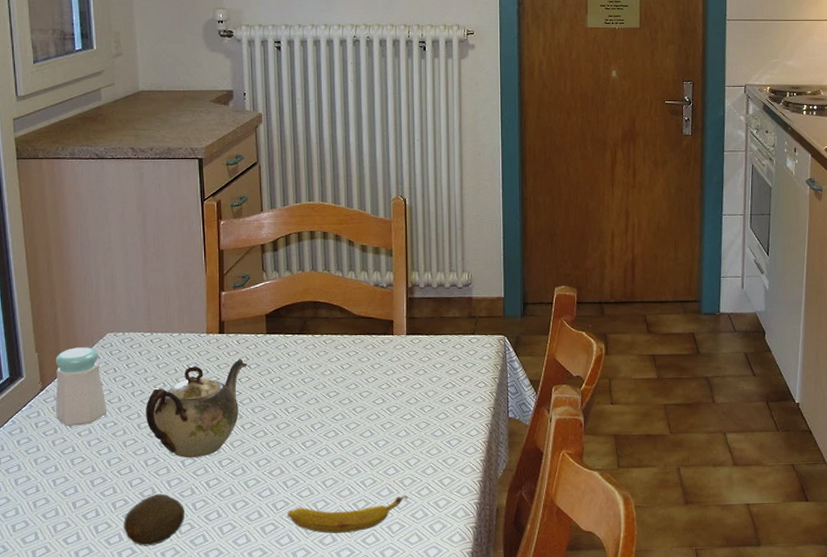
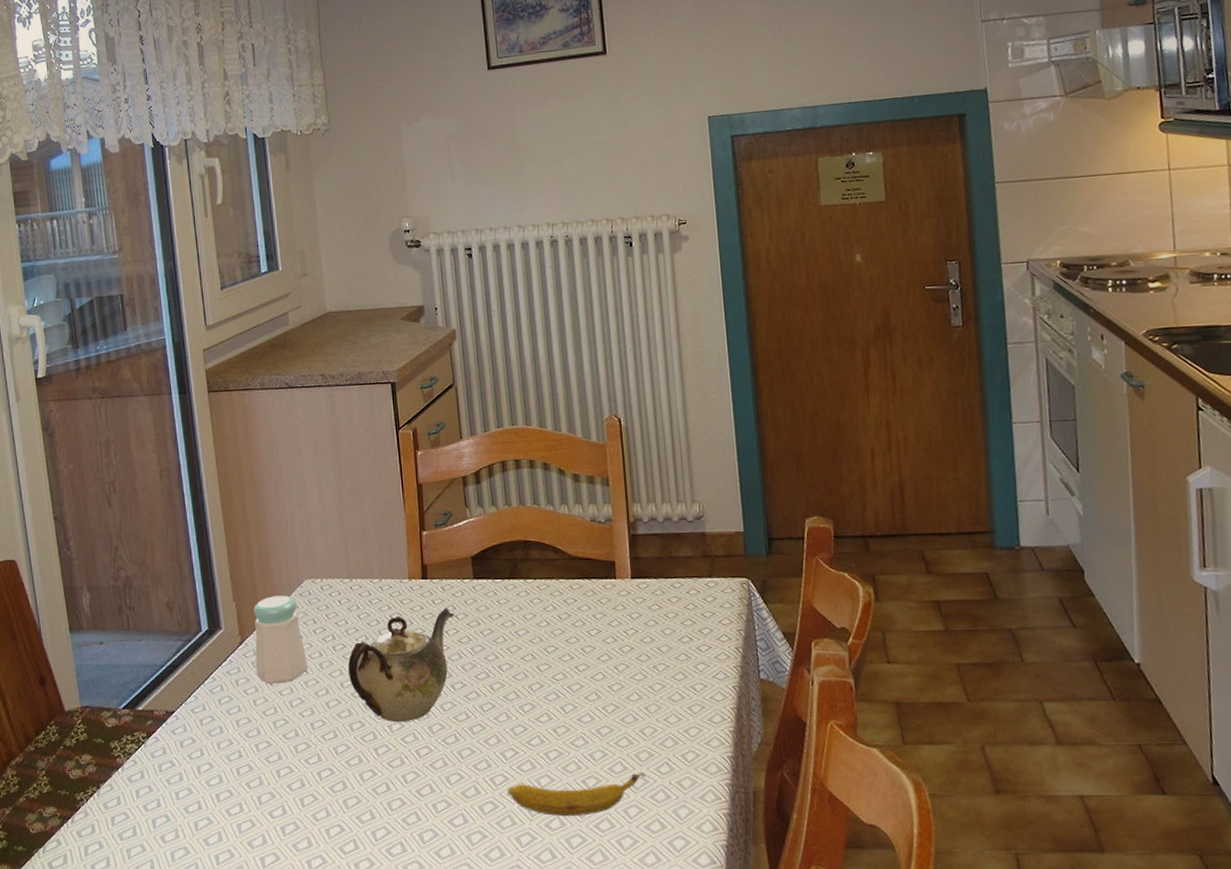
fruit: present [124,493,185,546] -> none [330,762,395,824]

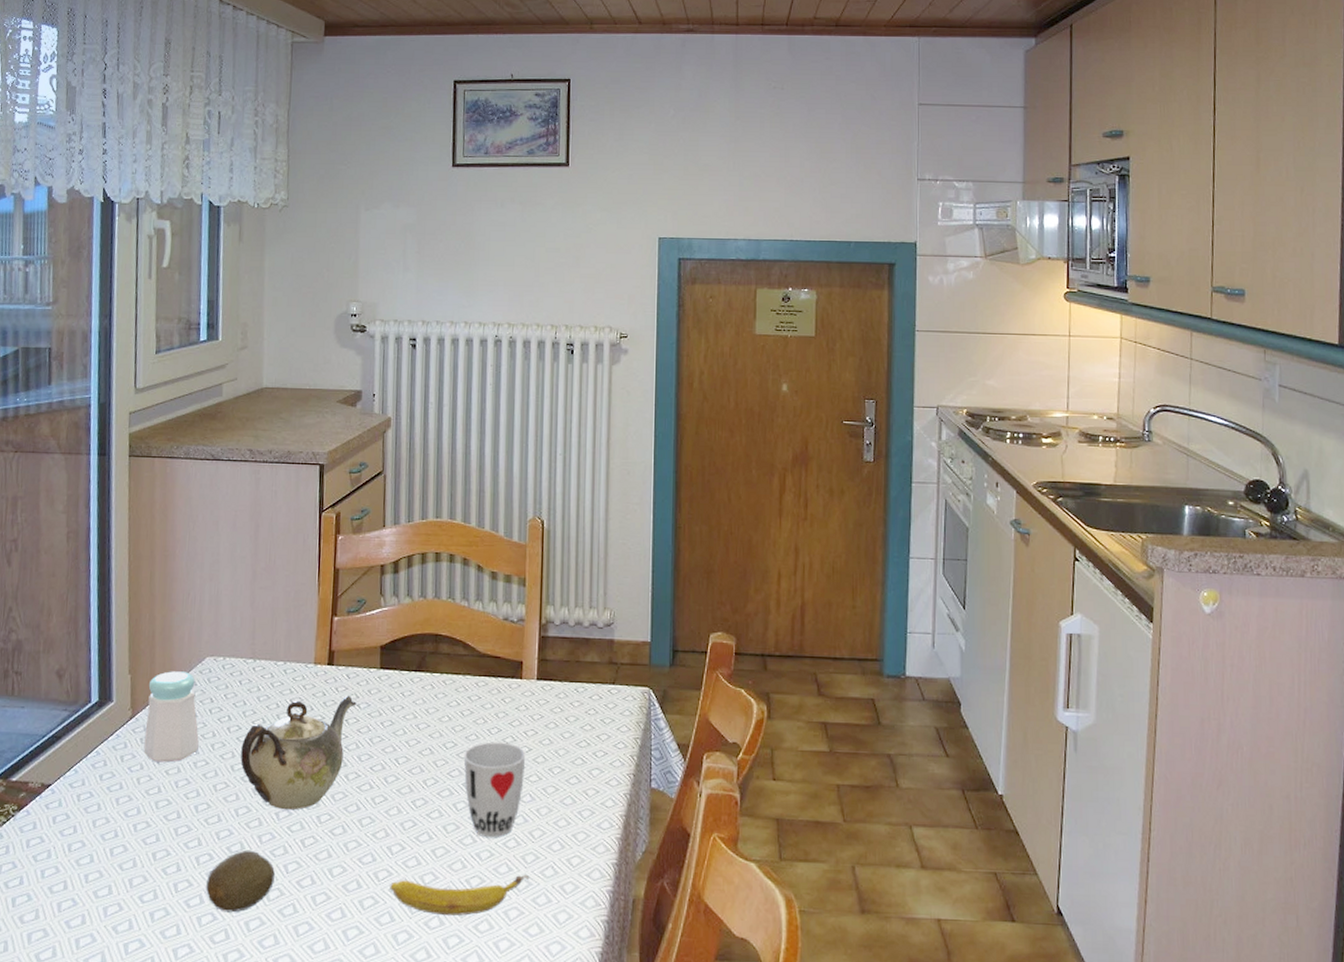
fruit: none [330,762,395,824] -> present [206,849,275,913]
cup: none [566,643,630,737] -> present [463,742,526,837]

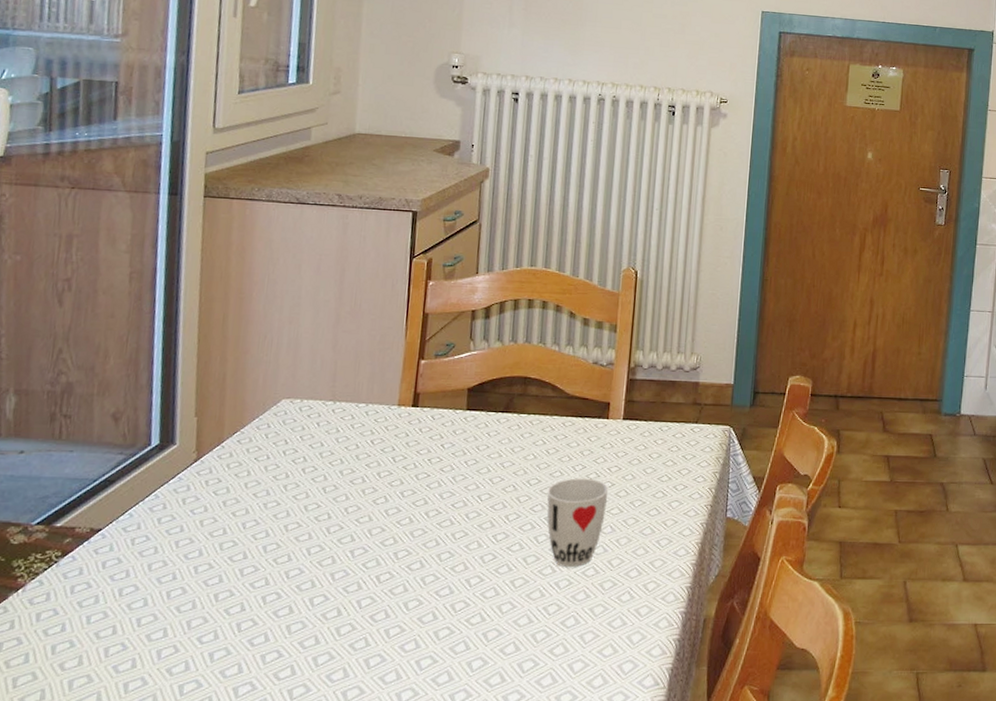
salt shaker: present [143,671,200,763] -> none [208,413,271,504]
fruit: present [206,849,275,913] -> none [272,587,347,649]
teapot: present [241,695,357,811] -> none [315,436,441,548]
banana: present [390,874,529,916] -> none [466,600,606,641]

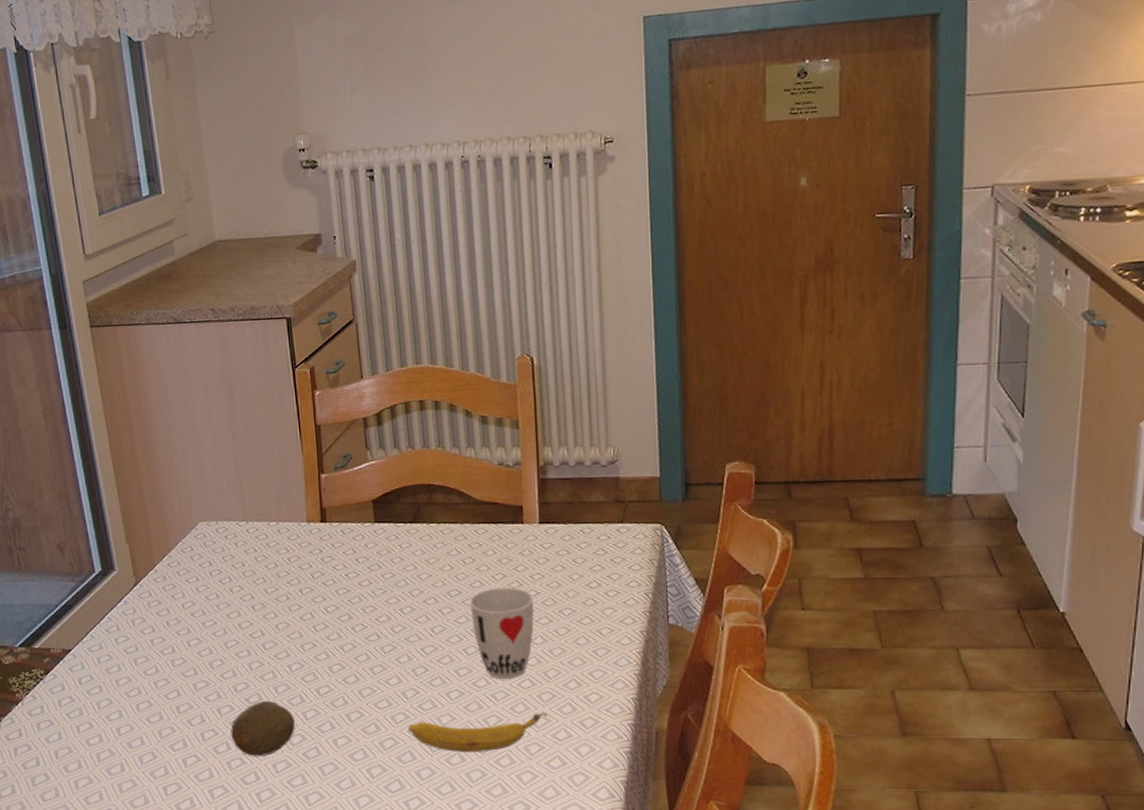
fruit: none [272,587,347,649] -> present [231,700,295,757]
banana: none [466,600,606,641] -> present [408,712,547,752]

